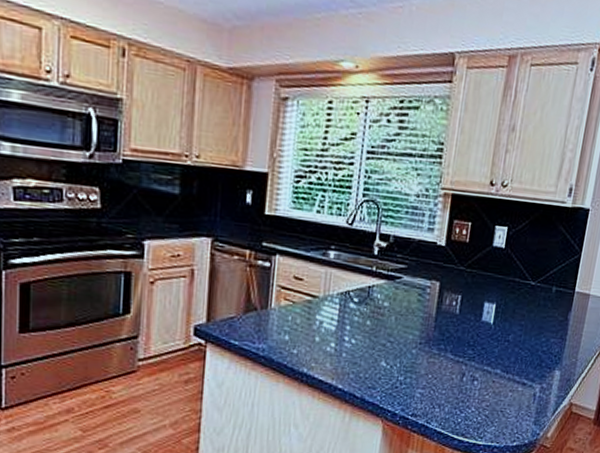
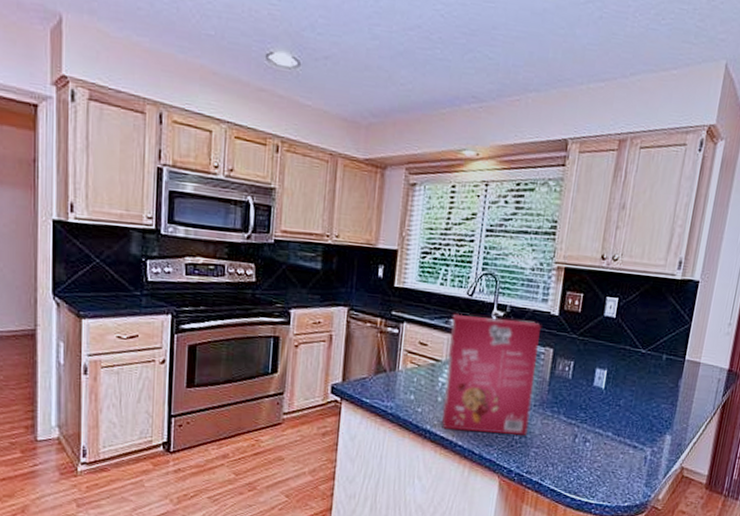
cereal box: none [319,244,428,377] -> present [441,313,542,436]

